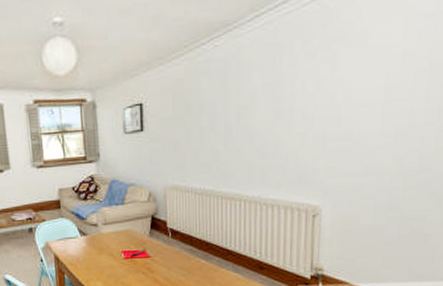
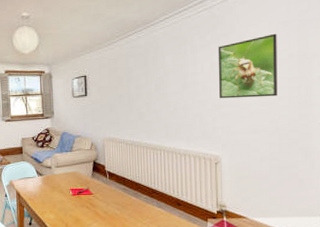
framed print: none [325,32,416,130] -> present [218,33,277,99]

